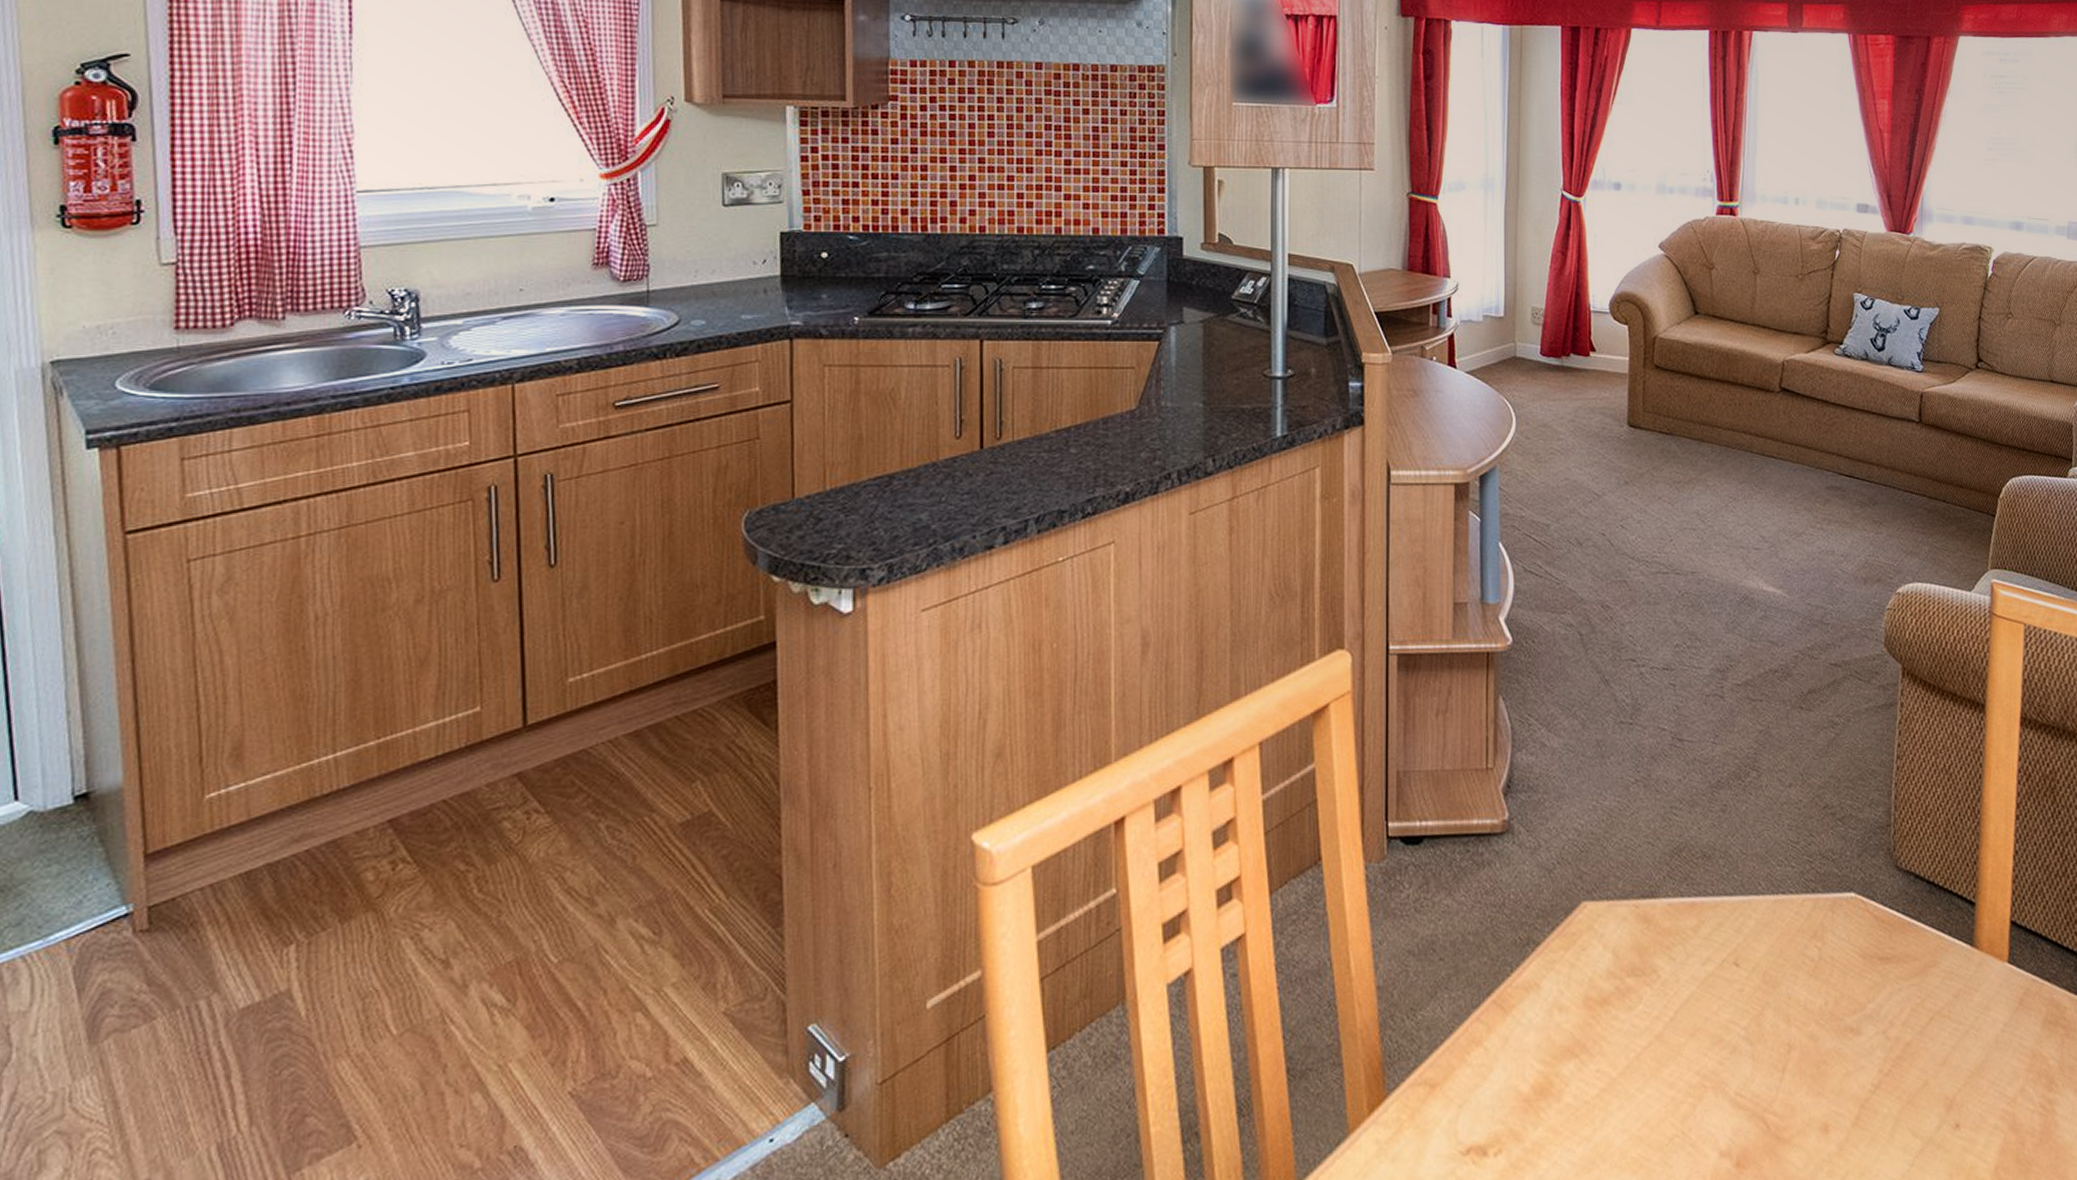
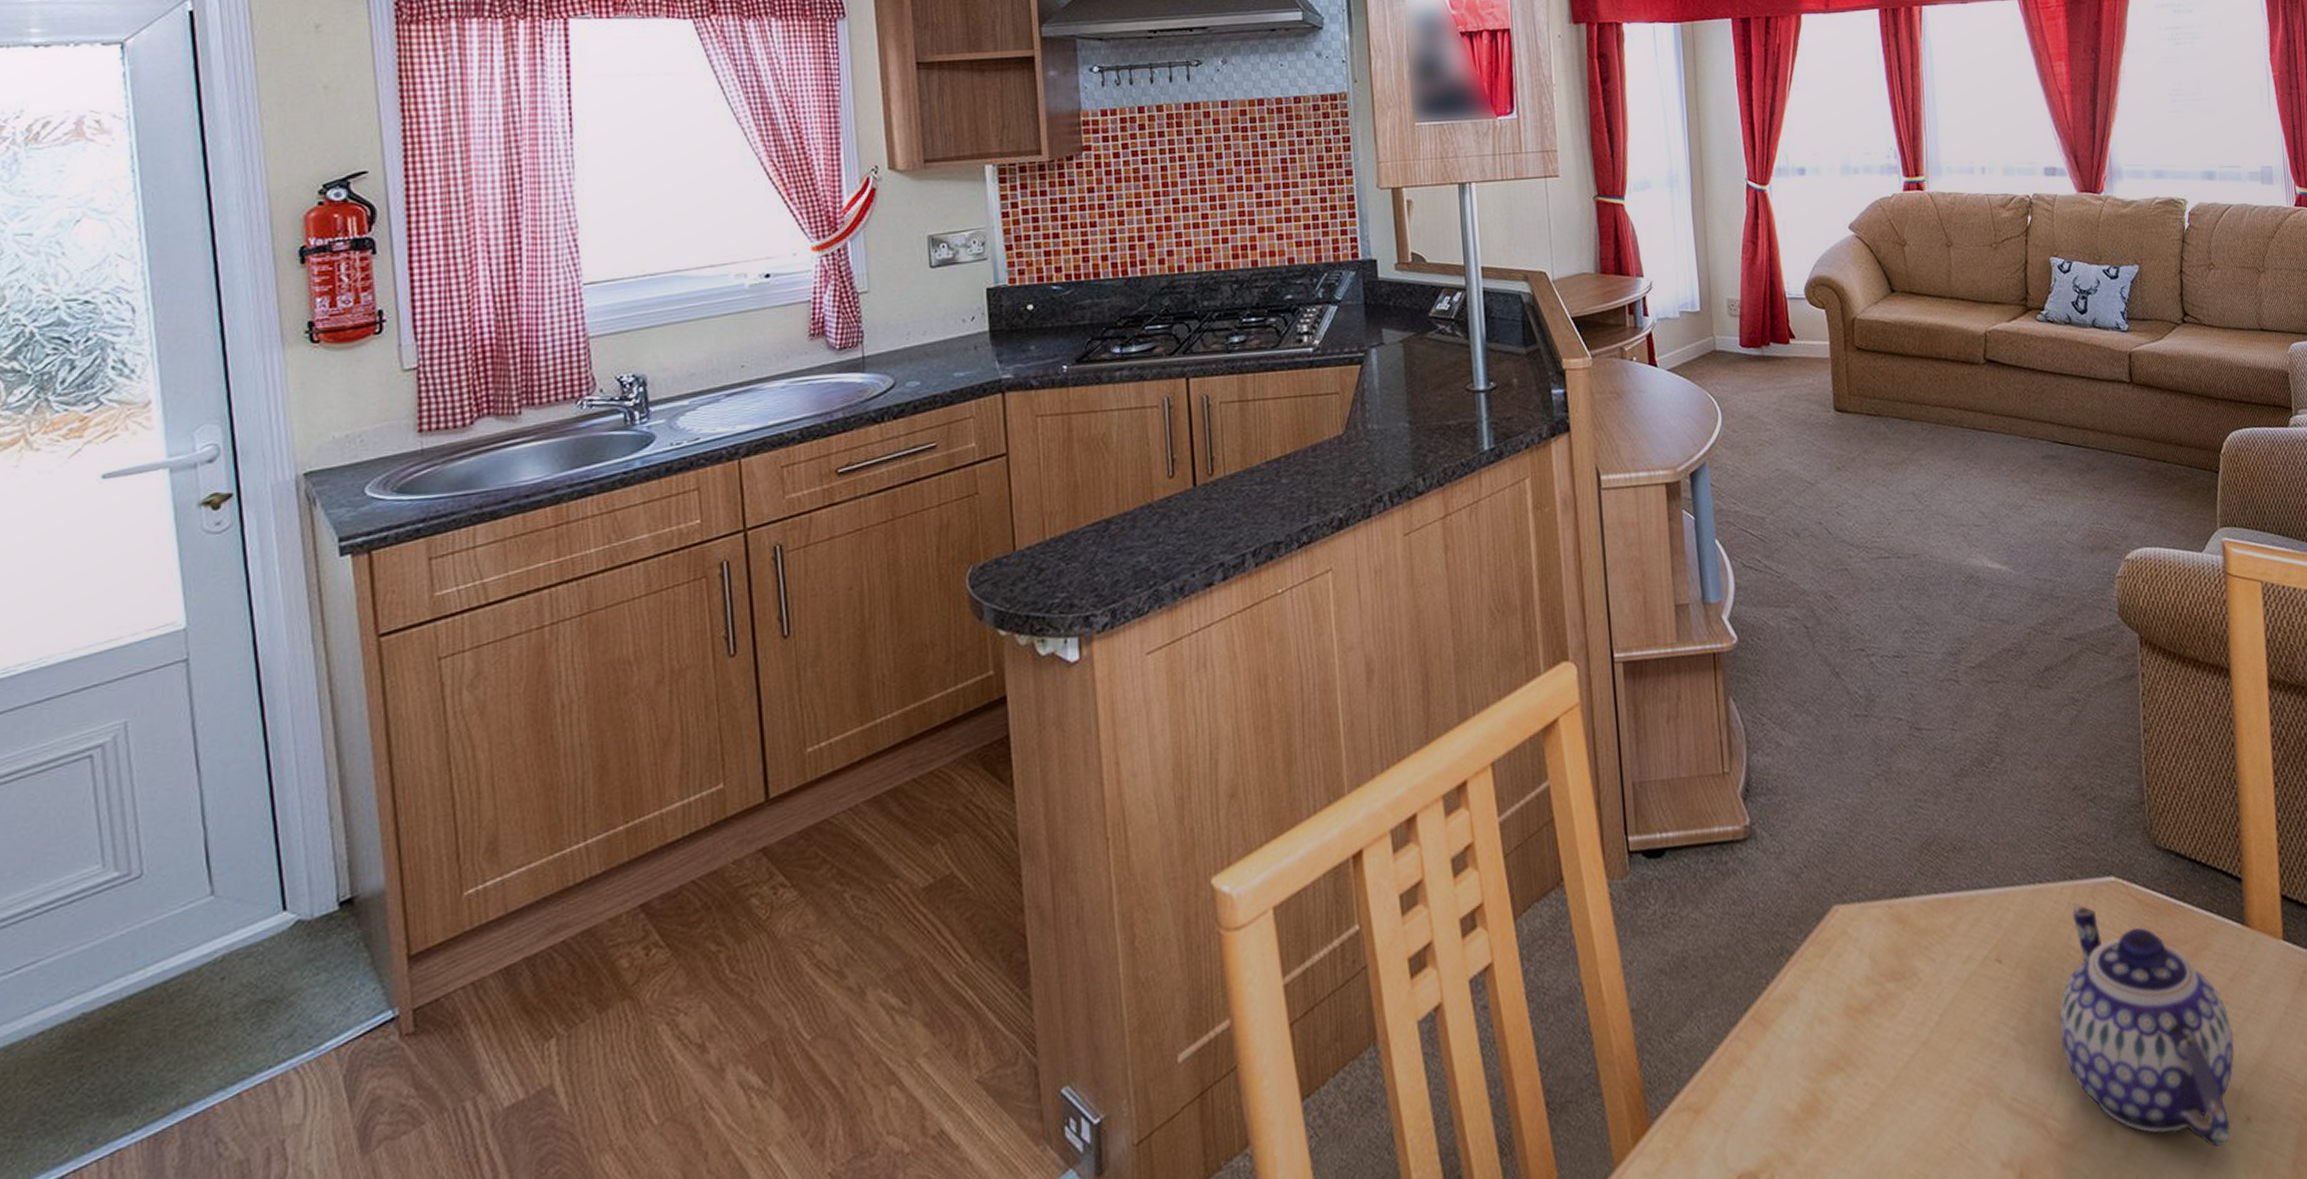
teapot: none [1788,914,1952,1150] -> present [2059,902,2235,1147]

